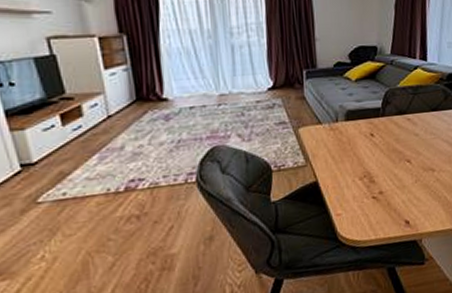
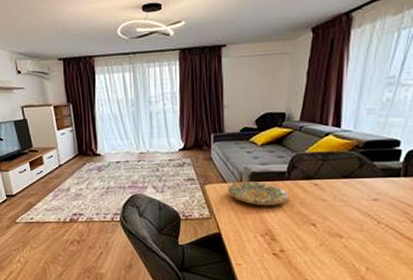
plate: none [323,120,385,146] -> present [227,181,289,205]

